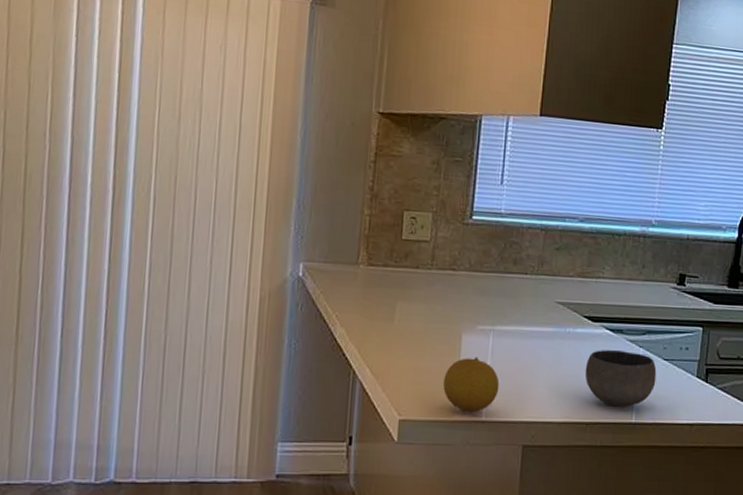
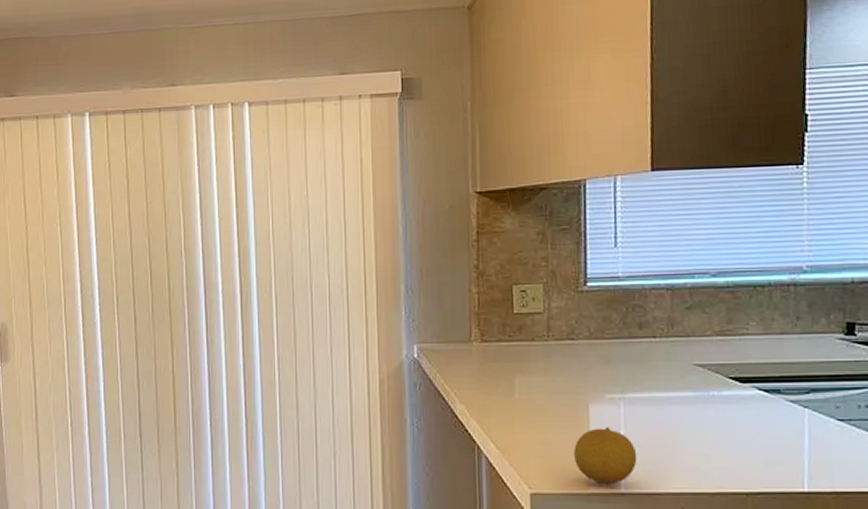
bowl: present [584,349,657,407] -> none [737,411,831,475]

